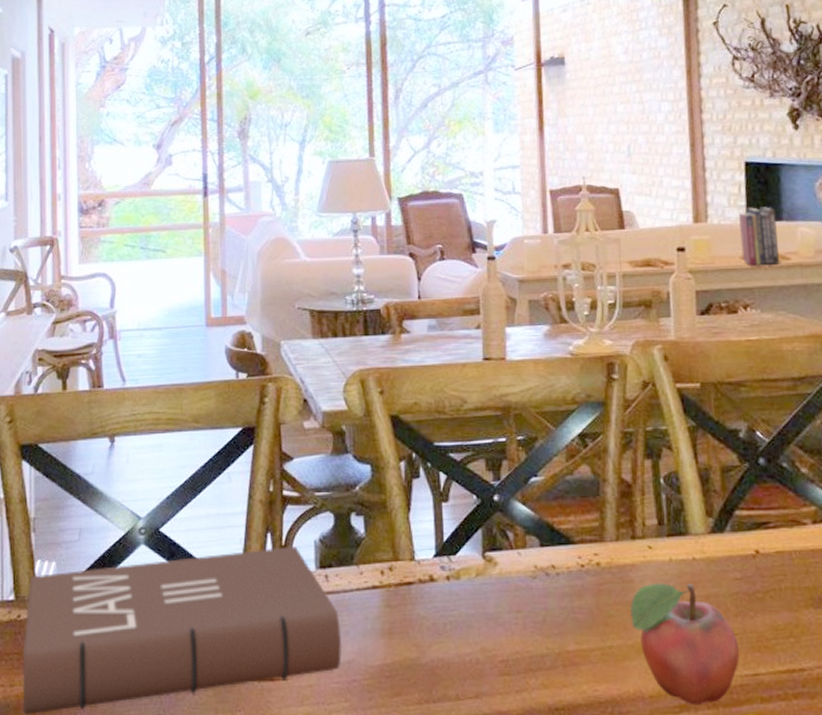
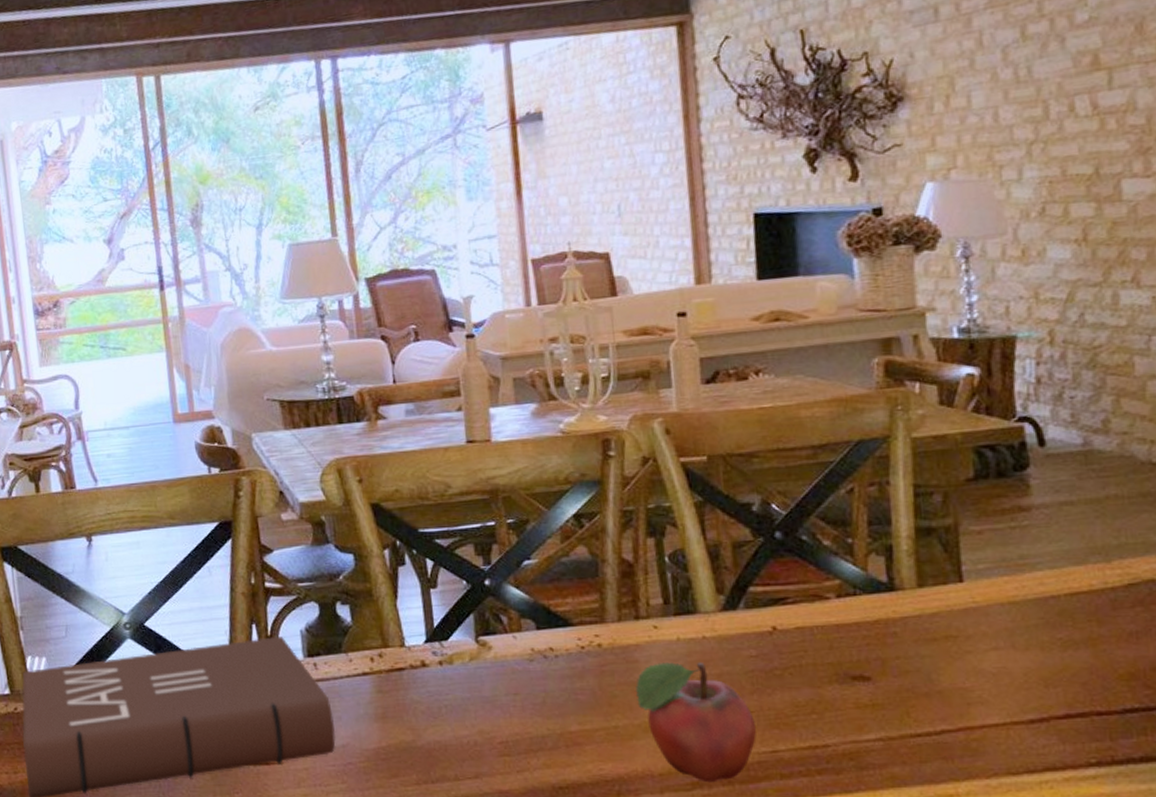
books: present [739,206,780,266] -> none [748,261,797,327]

